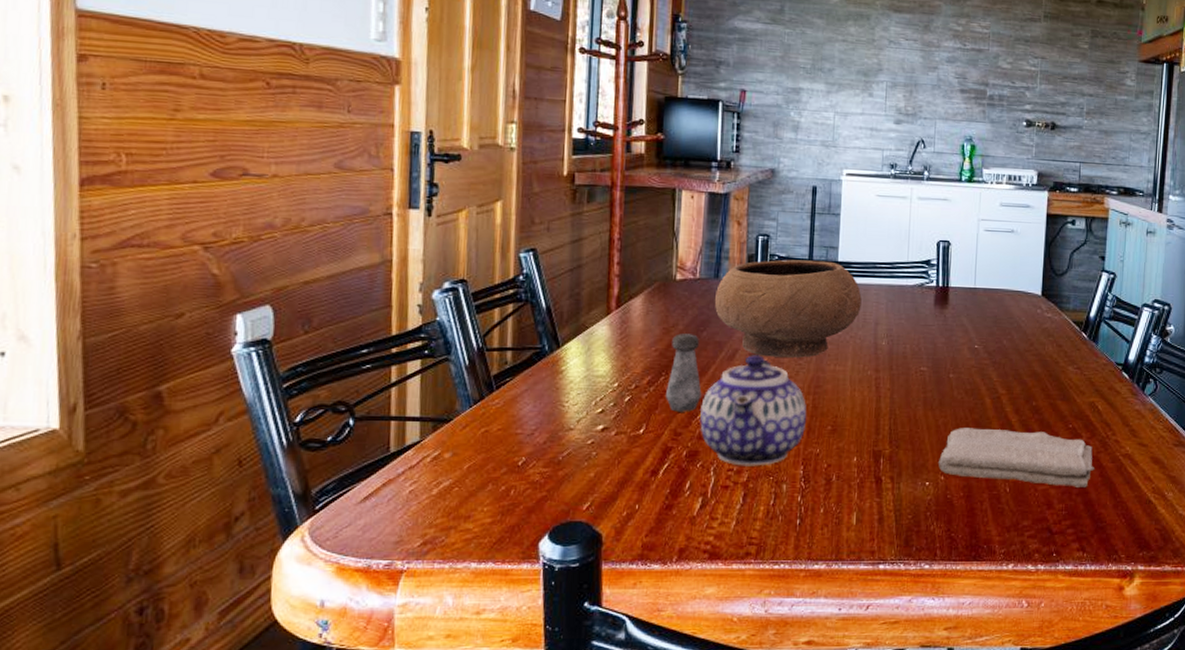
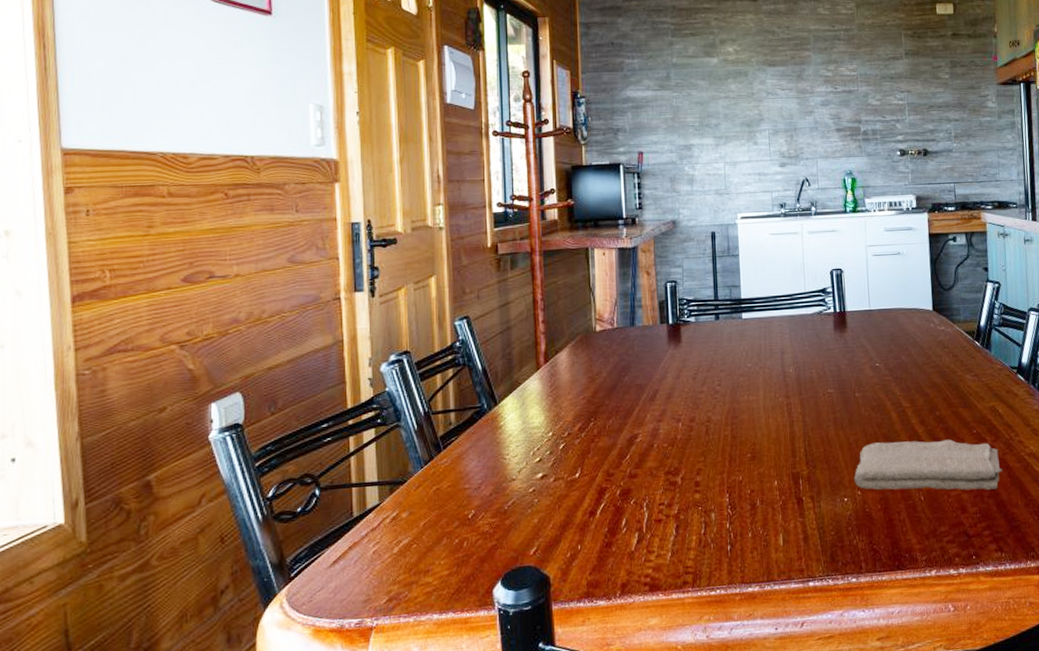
salt shaker: present [666,333,702,412] -> none [596,380,629,454]
teapot: present [700,355,807,466] -> none [629,393,728,500]
bowl: present [714,259,862,358] -> none [632,299,767,394]

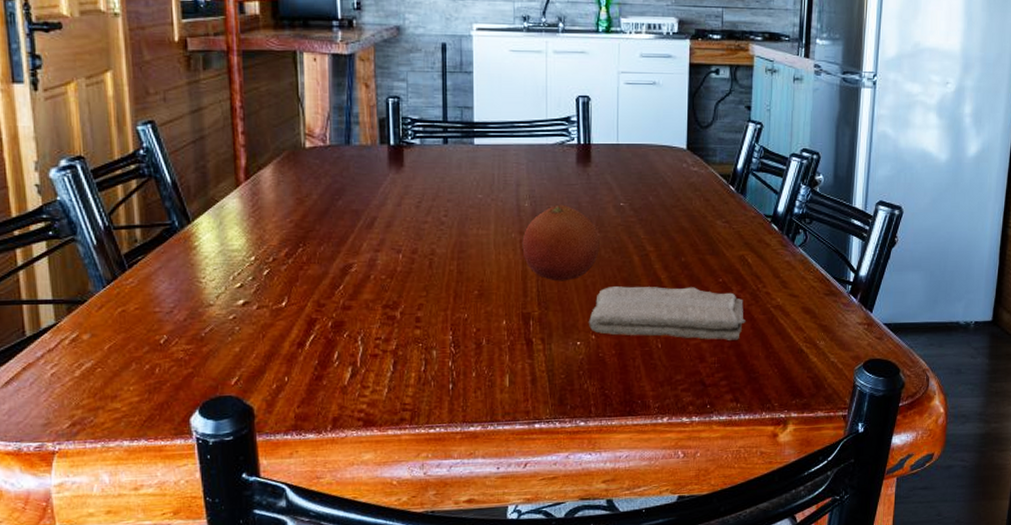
fruit: none [789,368,860,441] -> present [522,204,600,281]

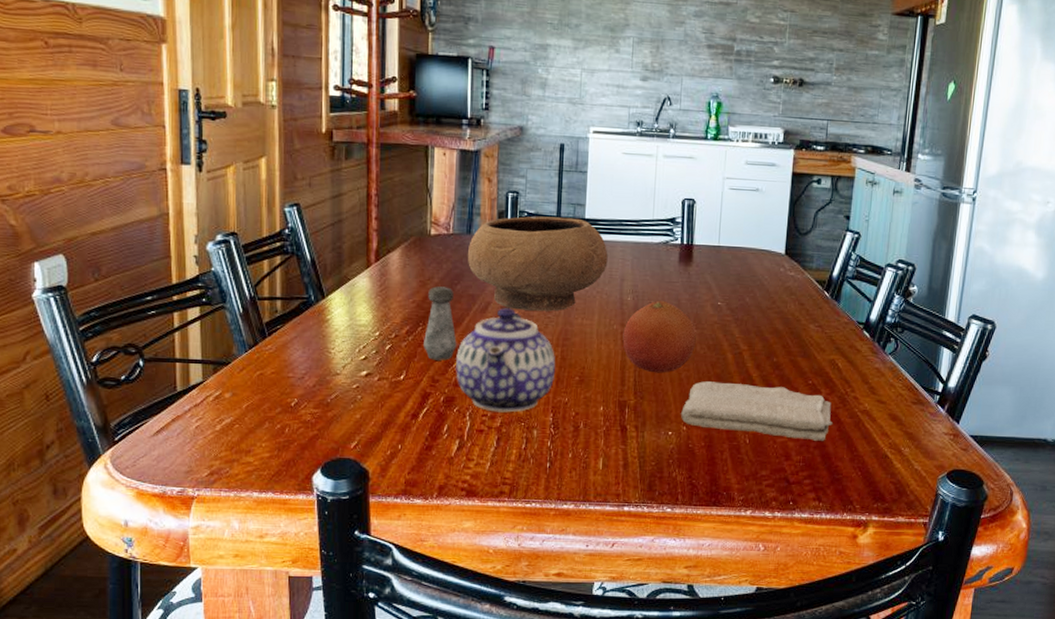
salt shaker: none [305,203,342,283] -> present [424,286,457,361]
teapot: none [343,222,453,335] -> present [456,308,556,413]
bowl: none [347,122,501,223] -> present [467,216,608,311]

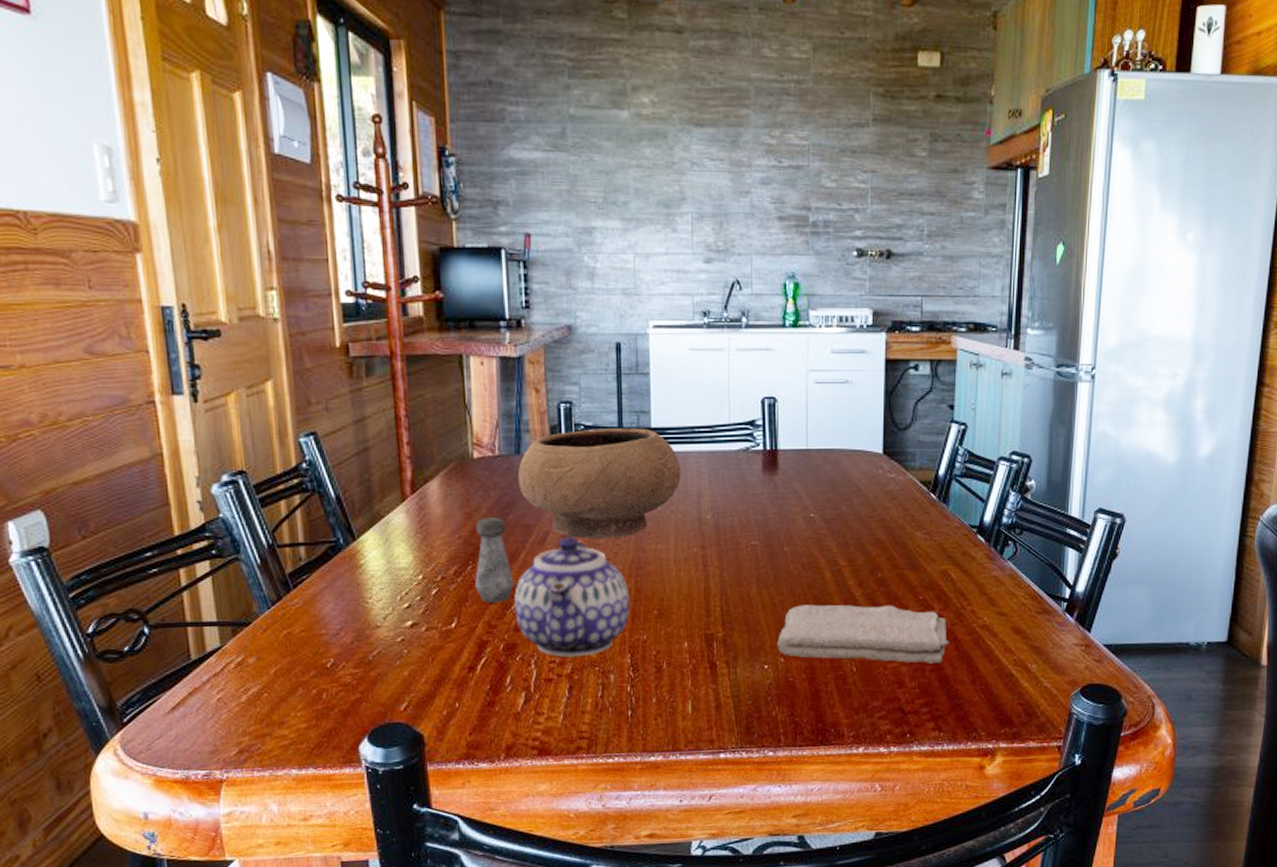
fruit: present [622,300,696,373] -> none [704,516,788,600]

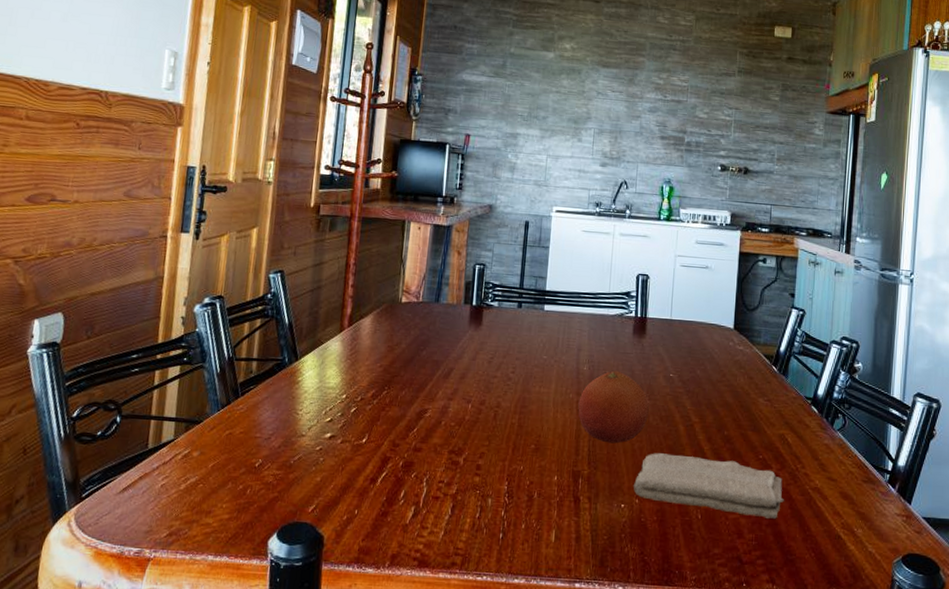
salt shaker: present [475,517,514,603] -> none [387,352,419,425]
teapot: present [514,537,630,658] -> none [416,374,513,480]
bowl: present [517,428,681,538] -> none [434,287,566,379]
fruit: none [704,516,788,600] -> present [578,370,649,444]

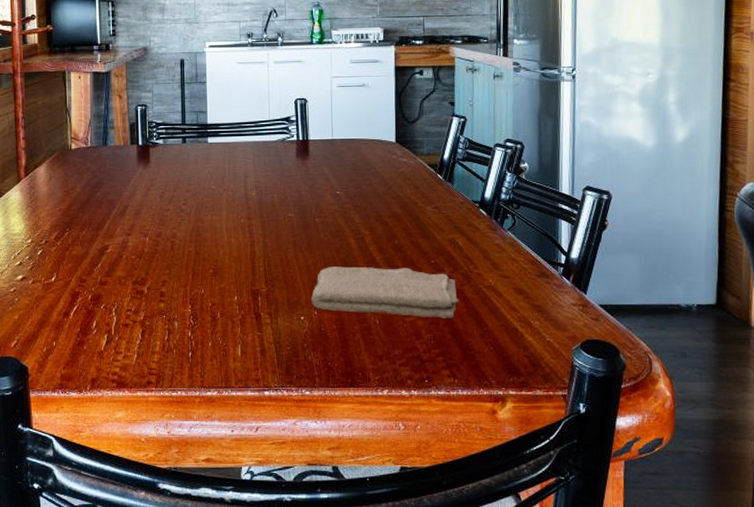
fruit: present [578,370,649,444] -> none [250,193,319,262]

